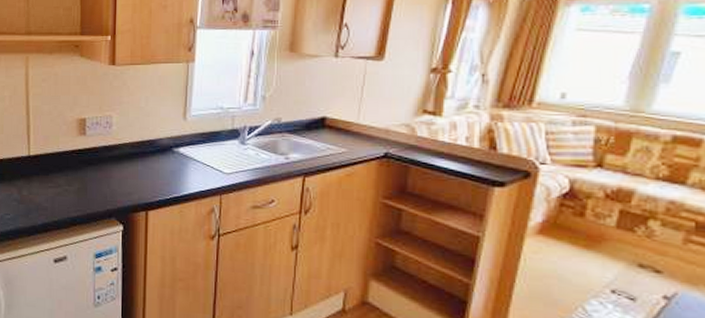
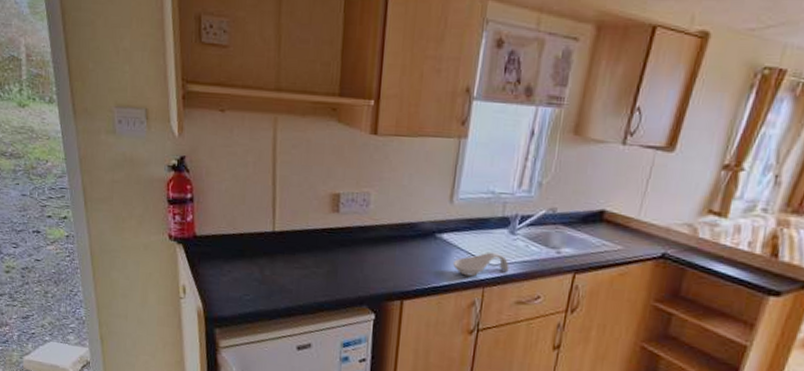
spoon rest: none [191,162,243,186] -> present [453,252,509,277]

